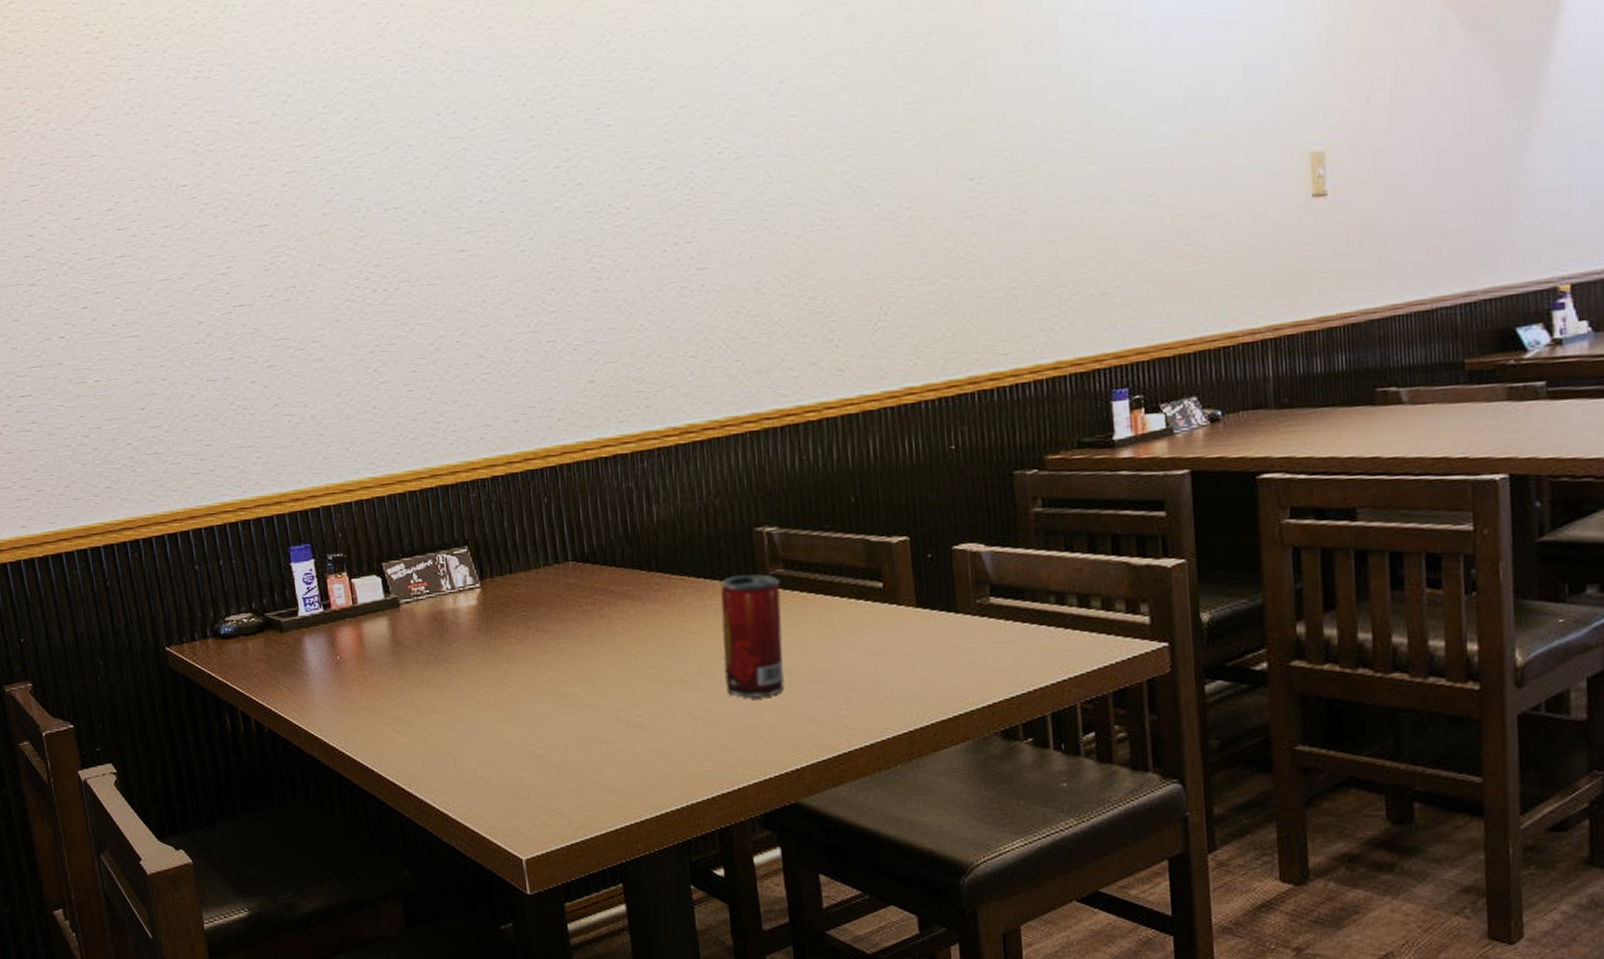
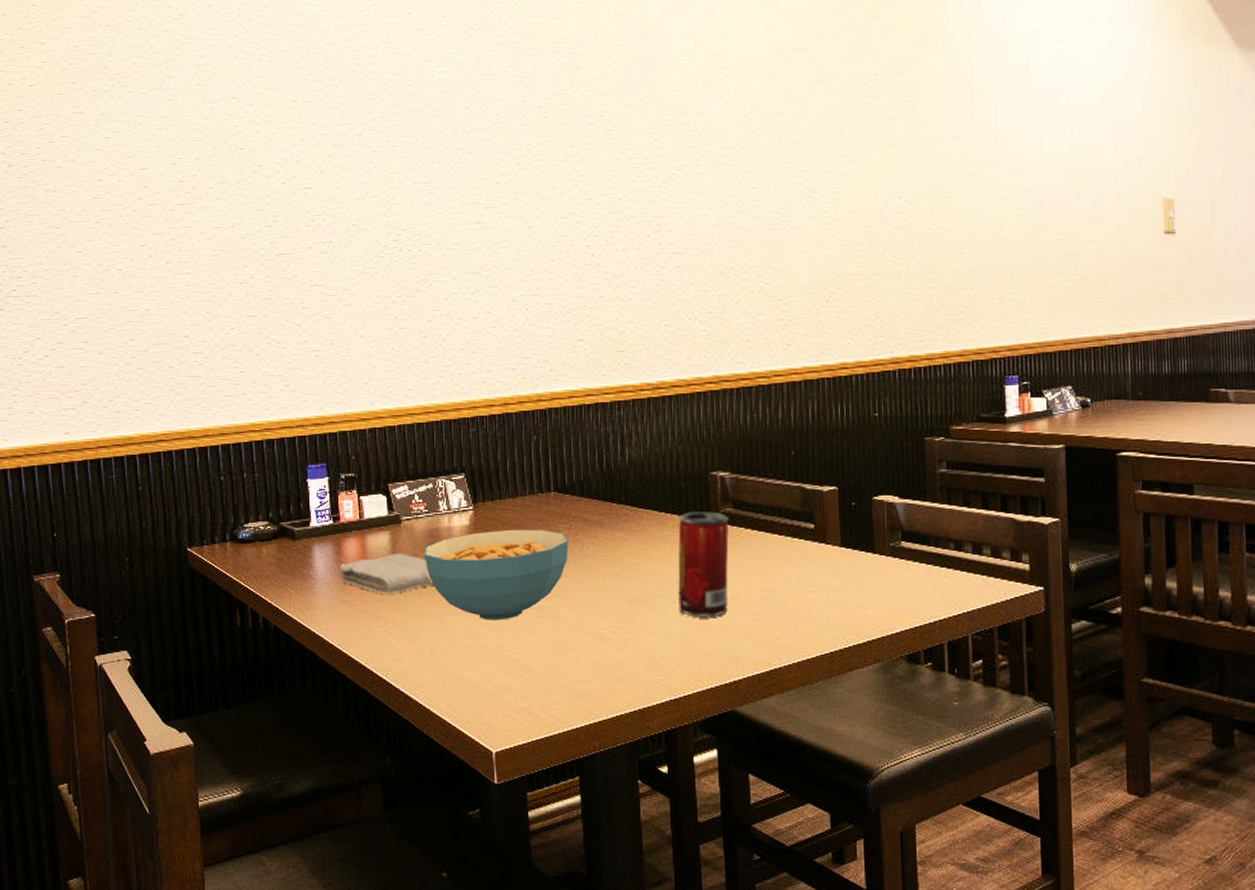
washcloth: none [334,640,442,688] -> present [338,553,433,594]
cereal bowl: none [428,606,594,713] -> present [424,529,569,620]

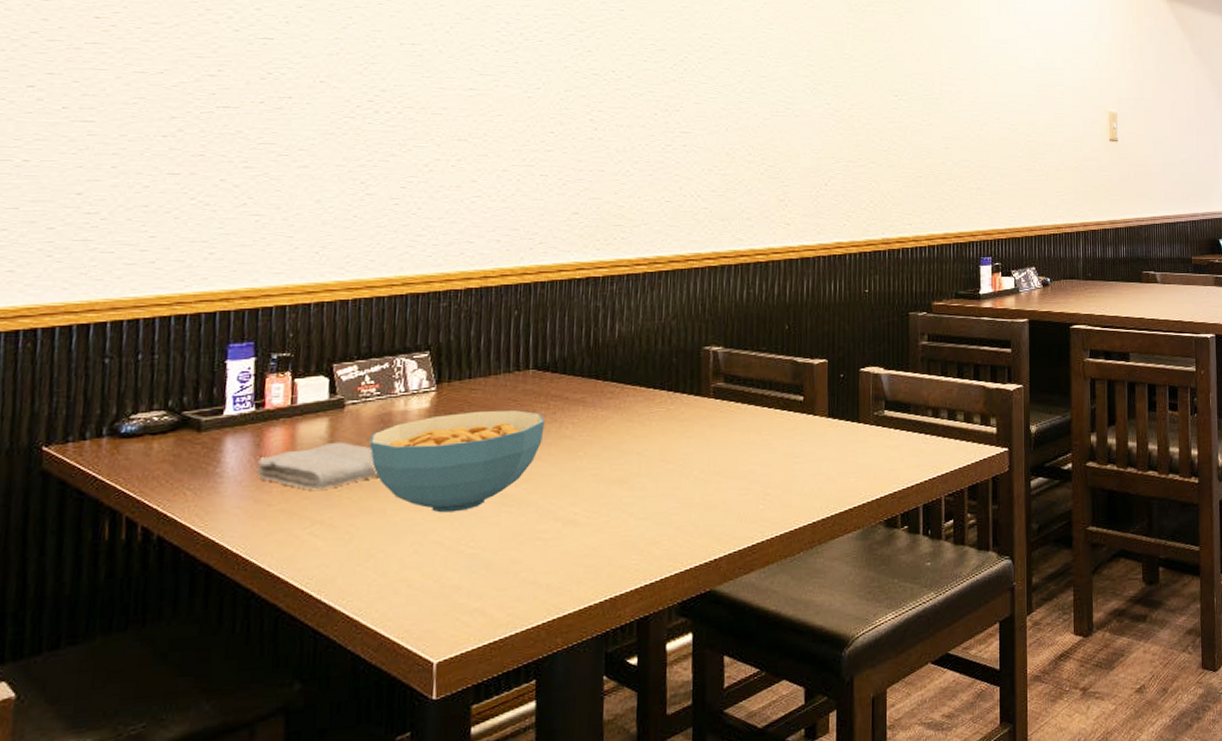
beverage can: present [678,512,730,617] -> none [661,386,720,496]

